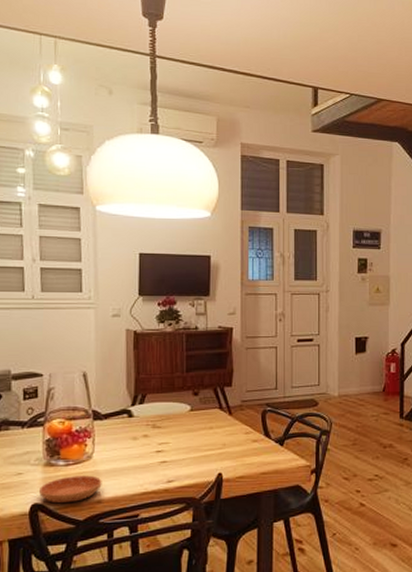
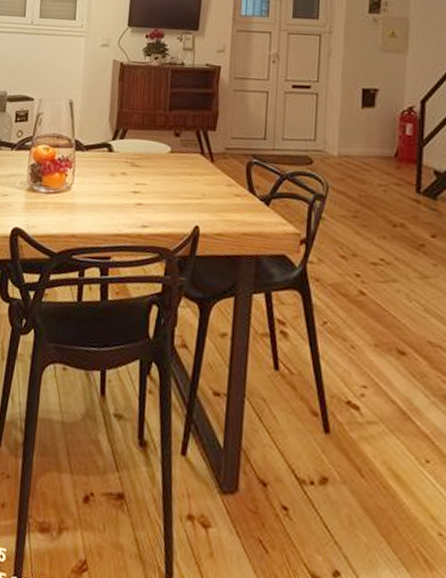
saucer: present [39,475,102,504] -> none [20,204,78,233]

